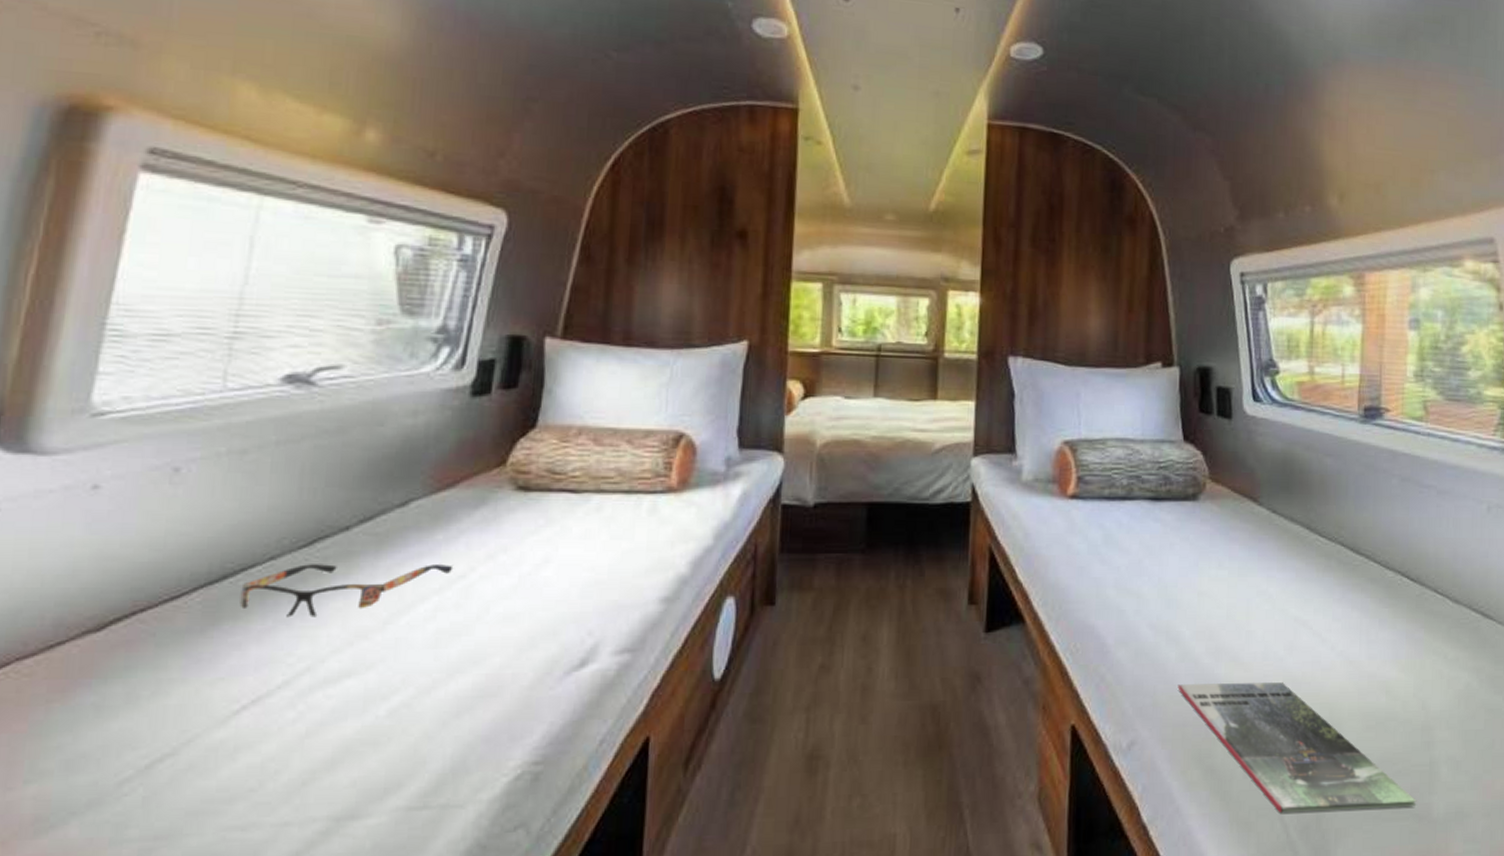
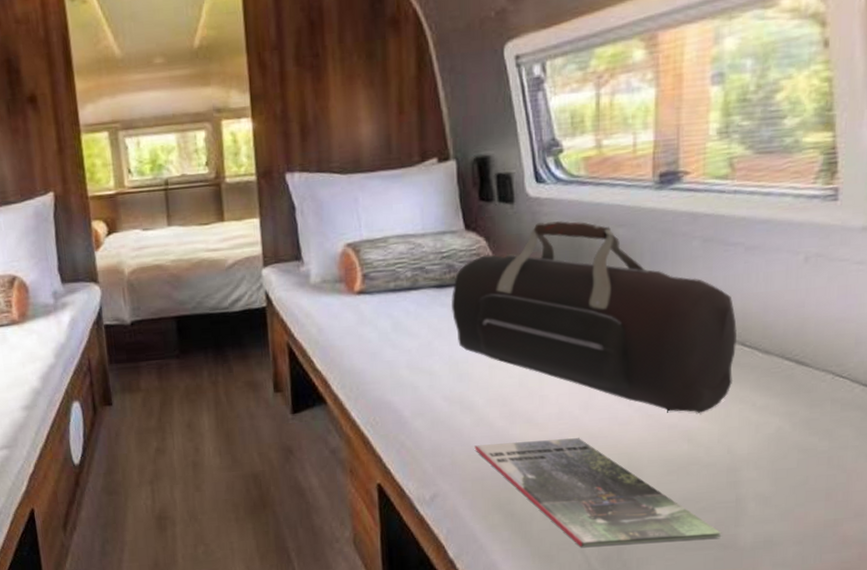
duffel bag: none [1165,443,1430,662] -> present [452,221,737,413]

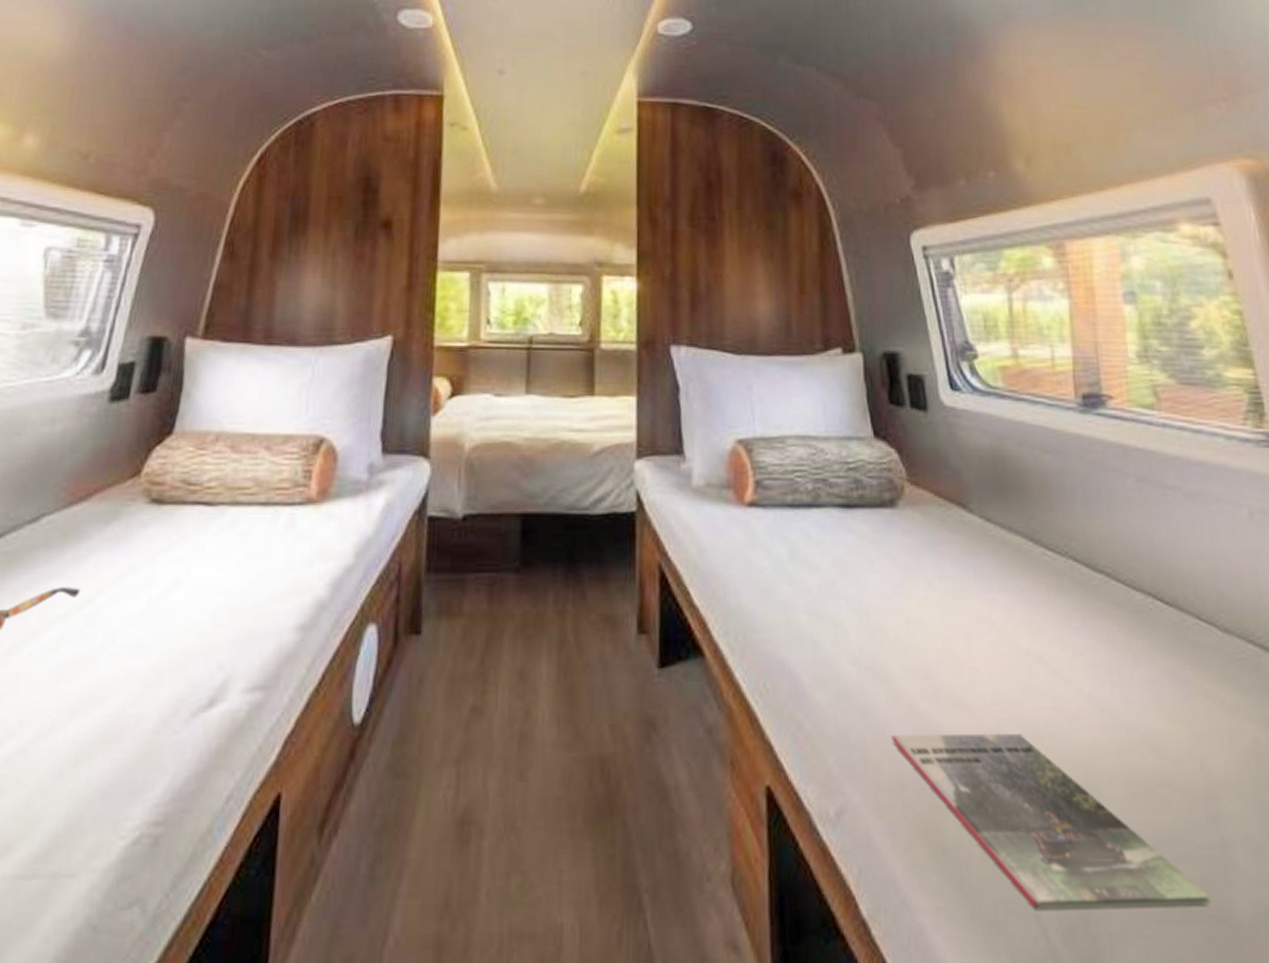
duffel bag: present [452,221,737,413] -> none [860,438,1193,709]

